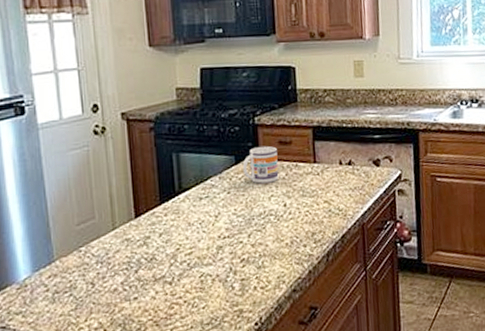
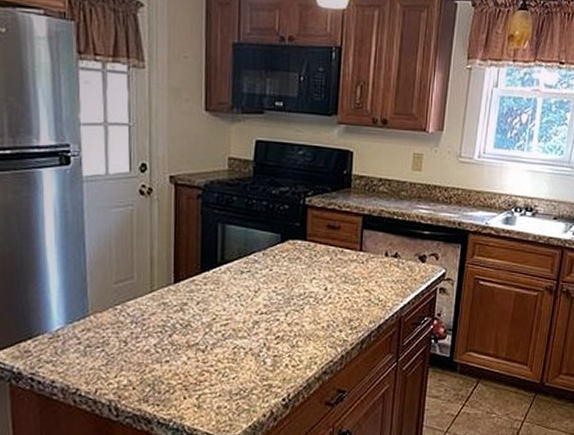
mug: present [242,146,279,184] -> none [287,227,324,265]

